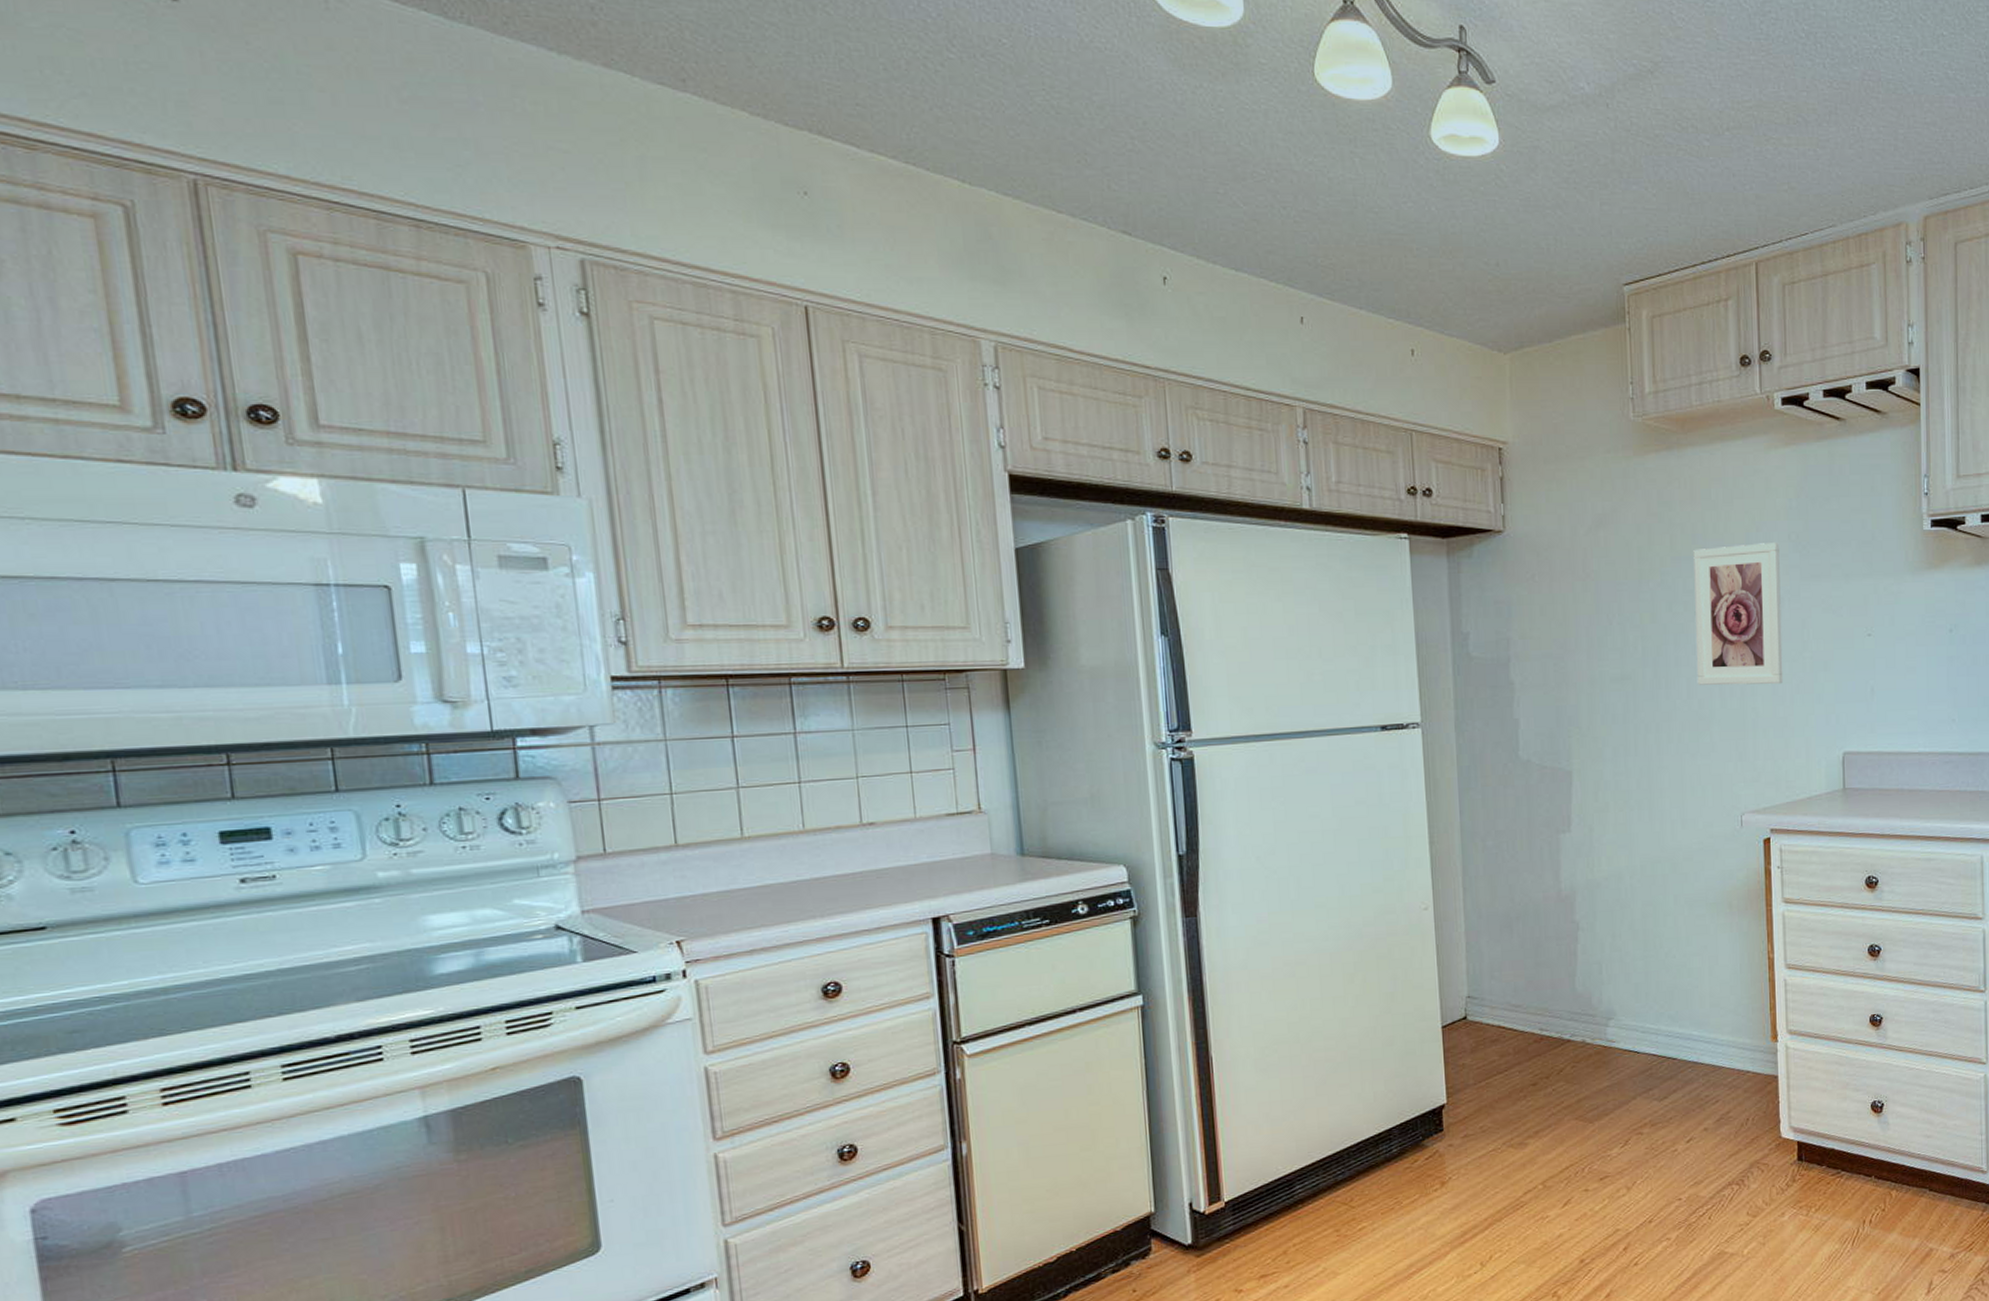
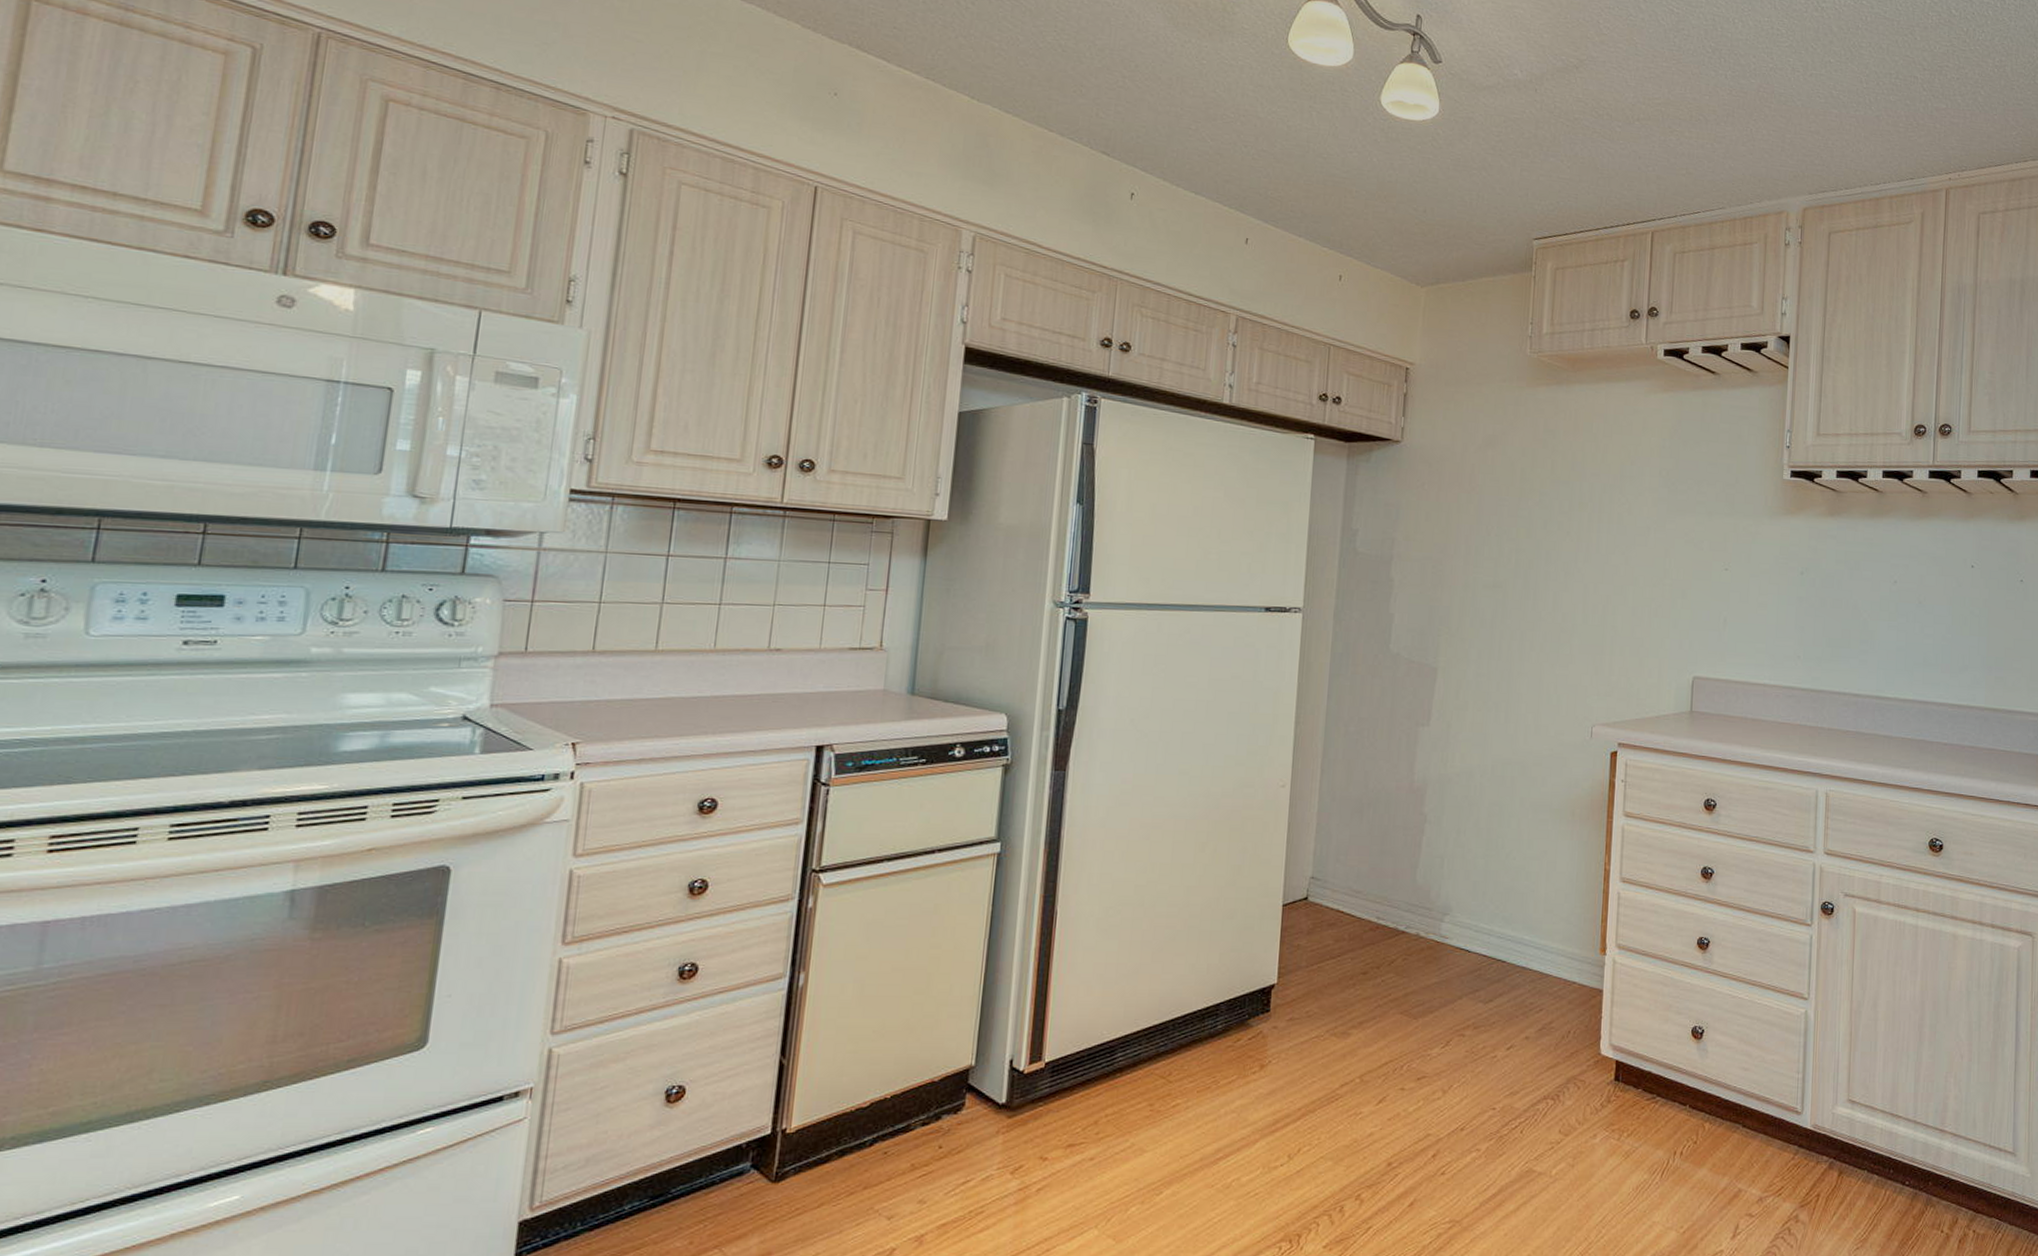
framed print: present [1693,543,1784,686] -> none [1563,475,1650,607]

